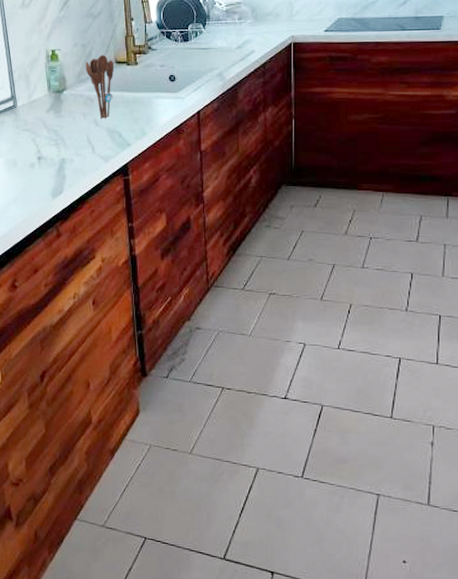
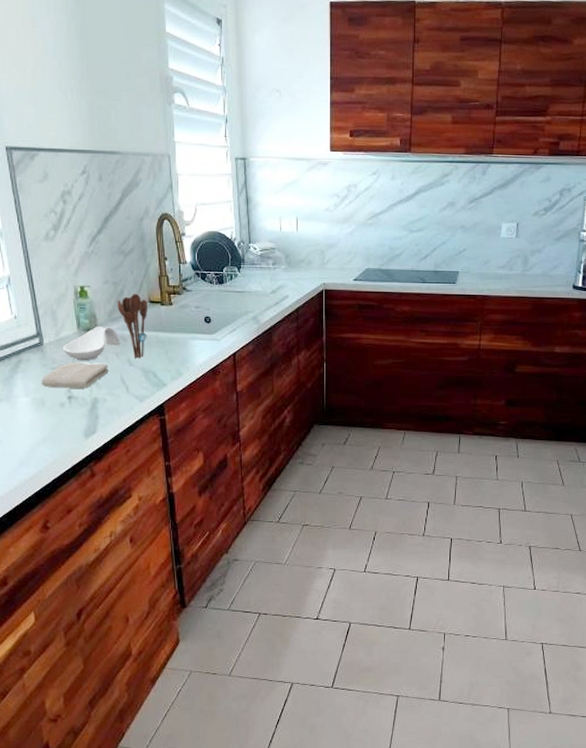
washcloth: none [13,124,76,149] -> present [41,362,108,388]
spoon rest: none [33,87,87,122] -> present [62,326,120,361]

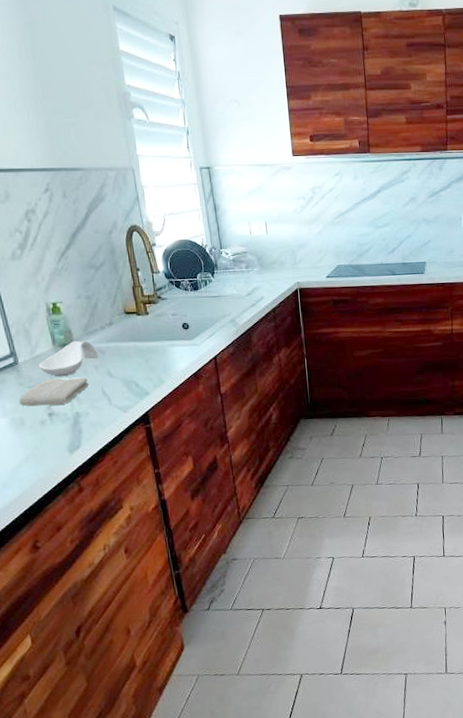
utensil holder: present [117,293,148,358] -> none [91,305,126,370]

